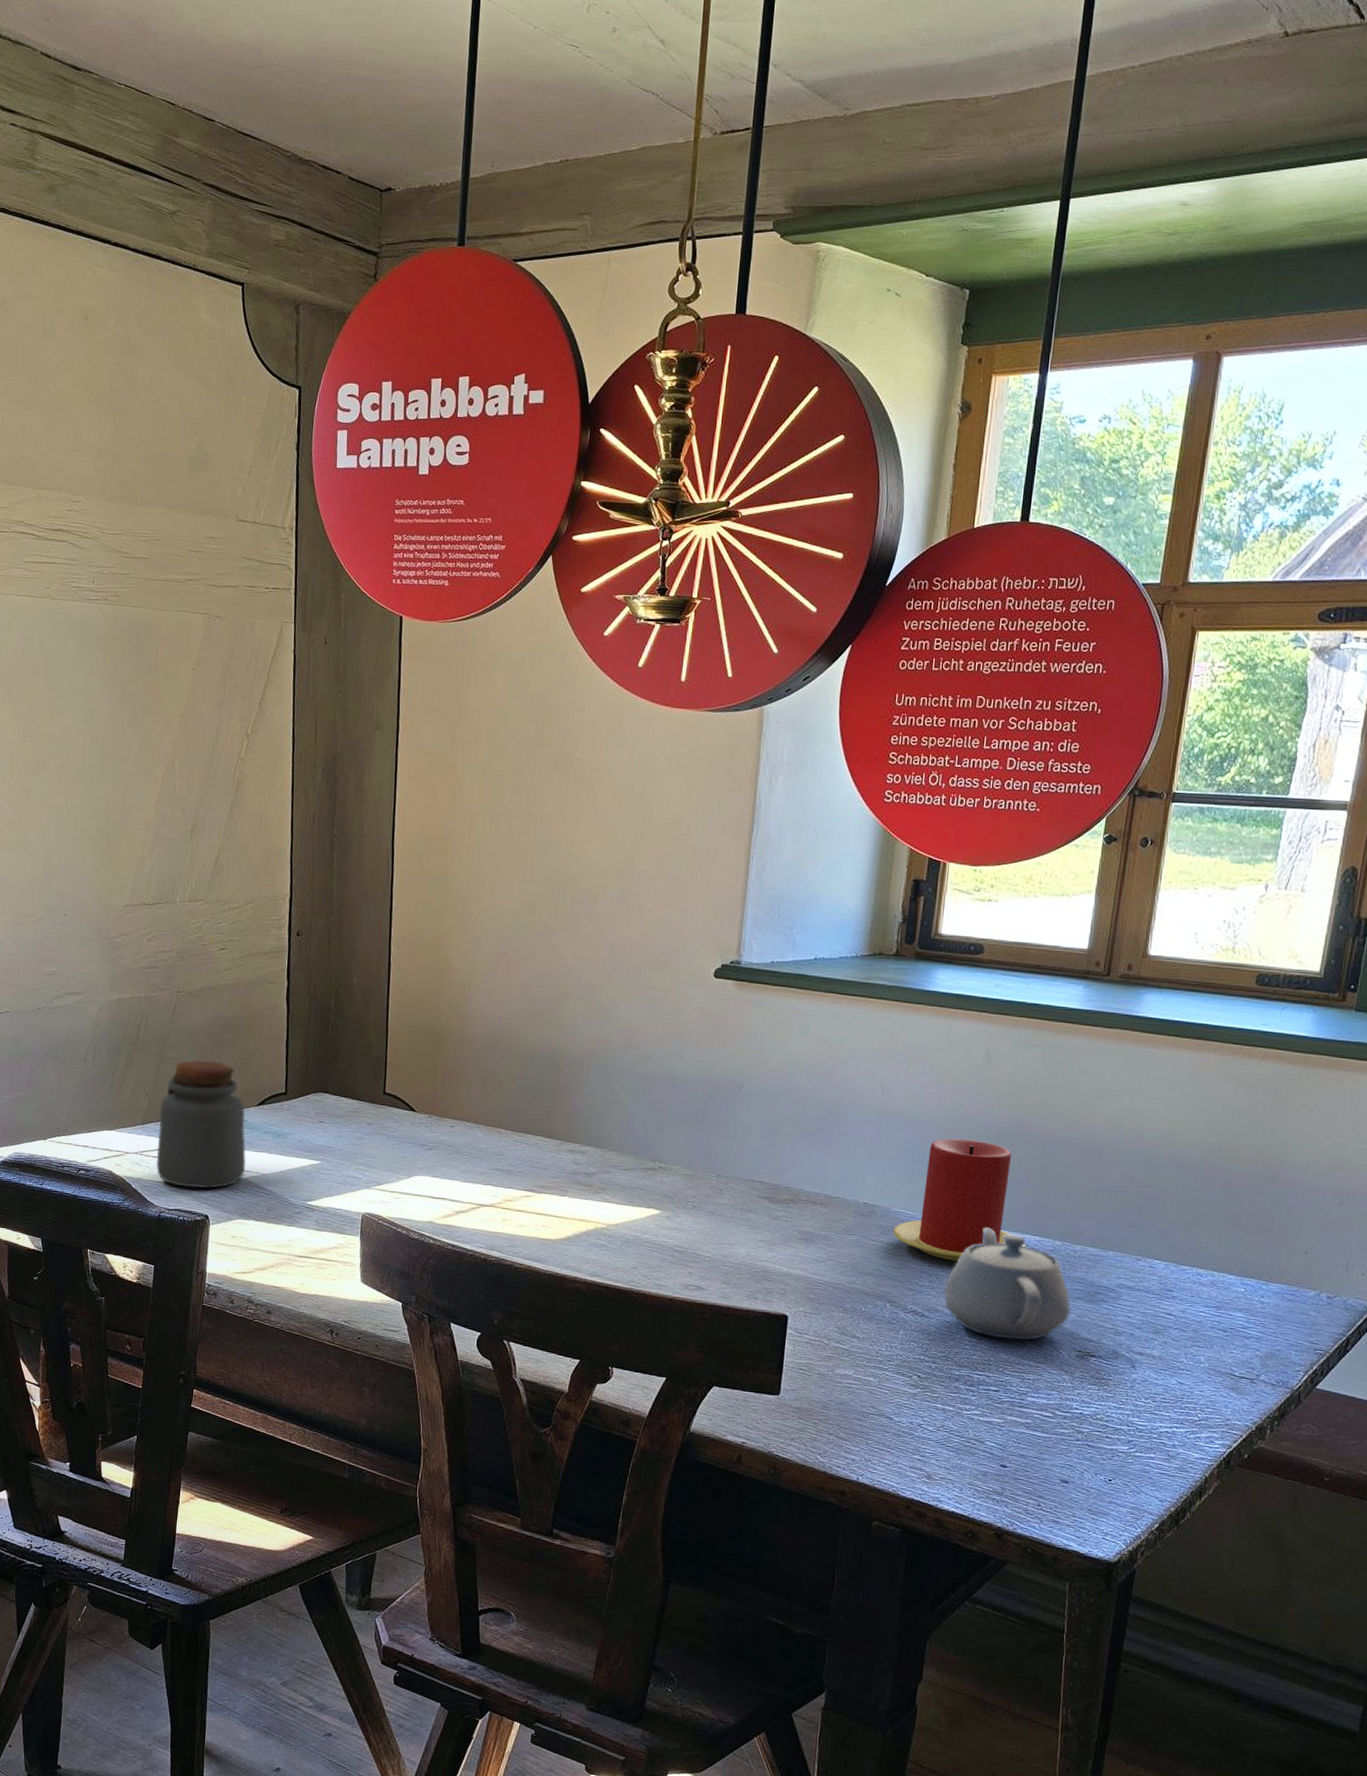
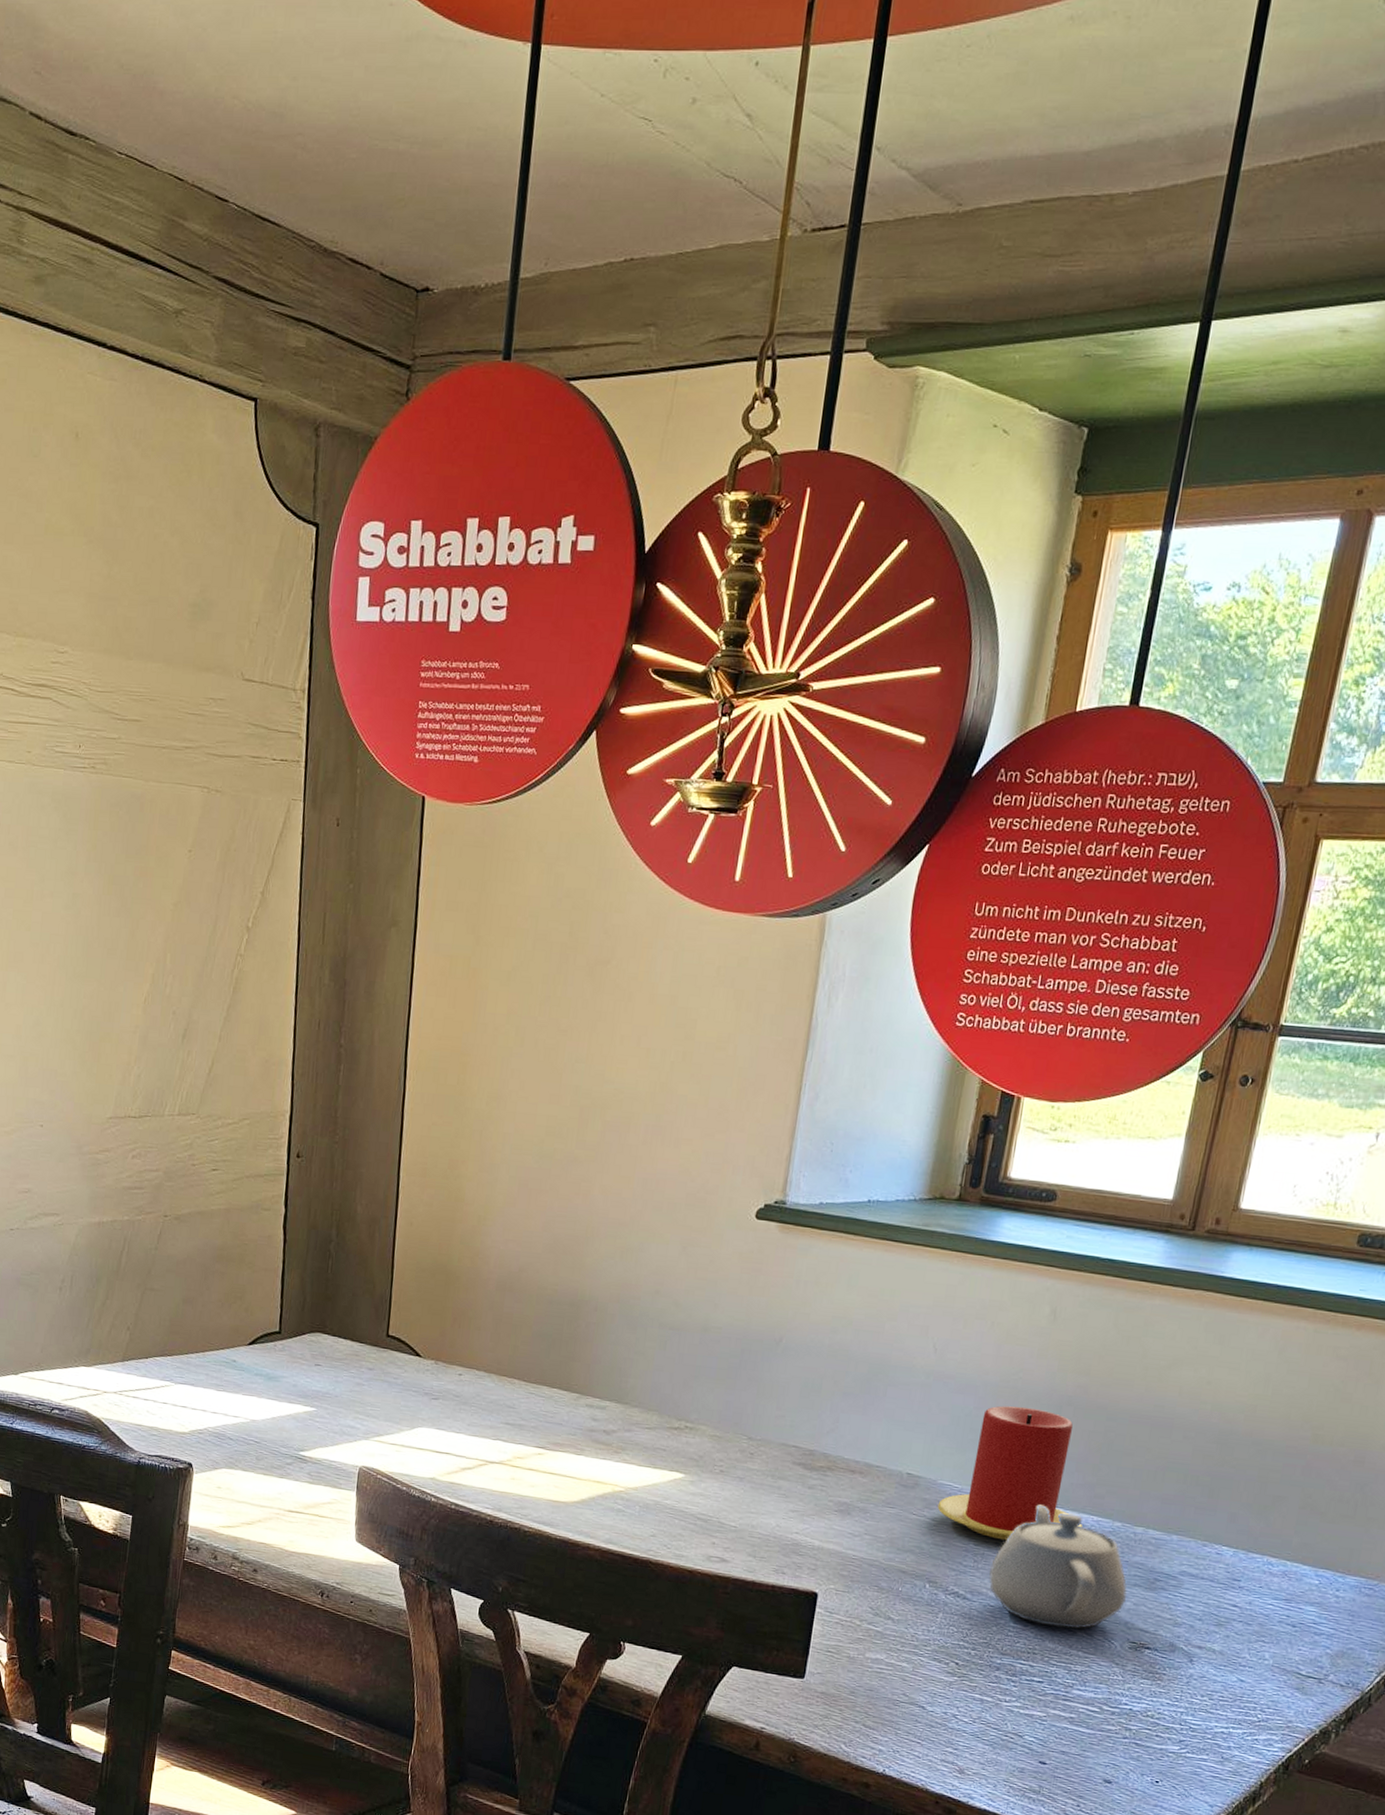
jar: present [157,1060,247,1189] -> none [137,1292,235,1435]

